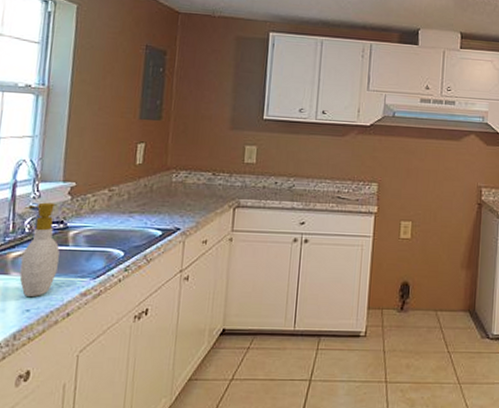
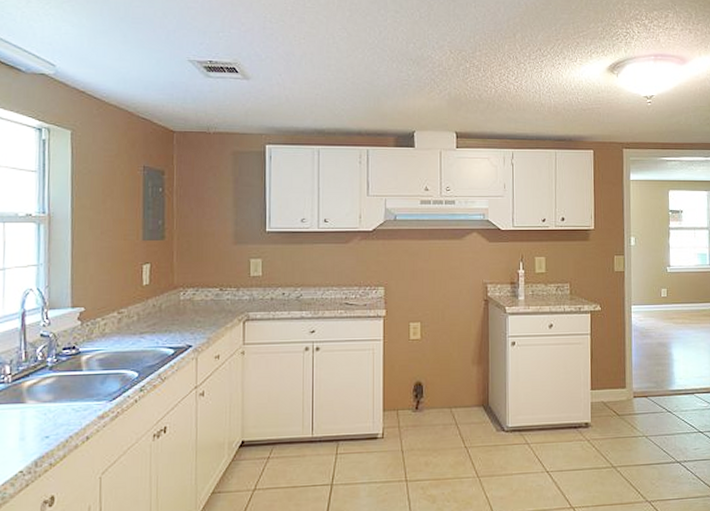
soap bottle: present [19,202,60,297] -> none [34,329,74,423]

